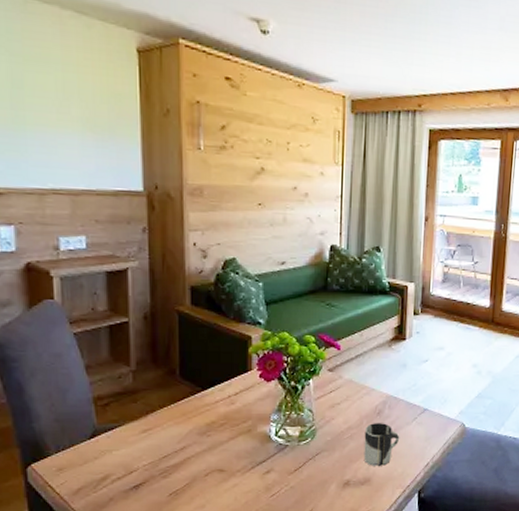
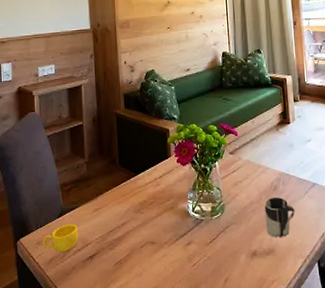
cup: none [66,447,119,480] -> present [43,224,79,252]

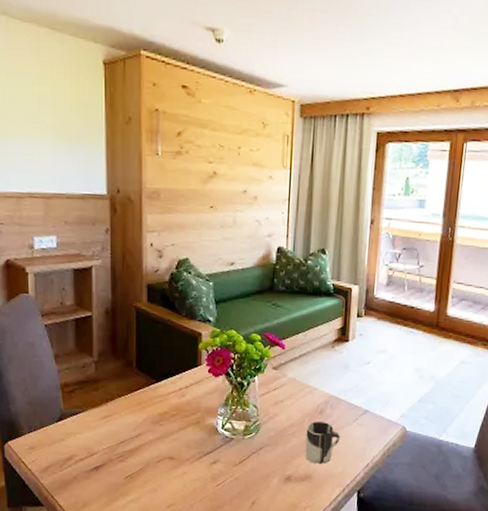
cup: present [43,224,79,252] -> none [37,430,82,459]

